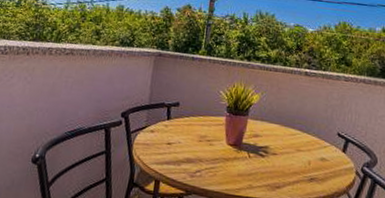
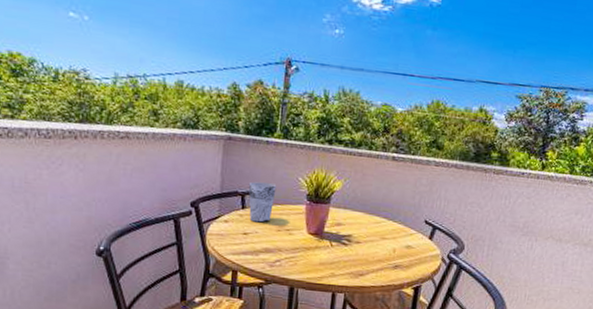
cup: none [173,94,200,134] -> present [248,182,277,223]

